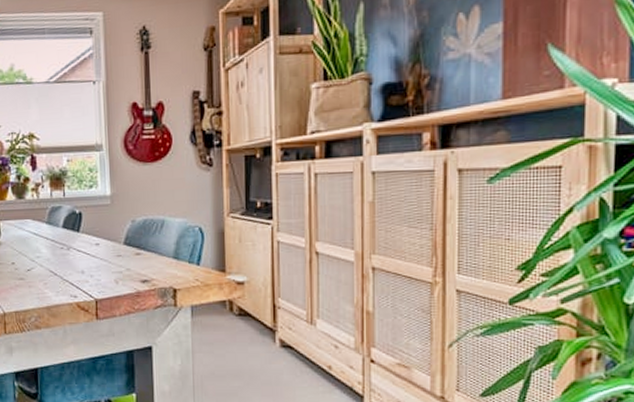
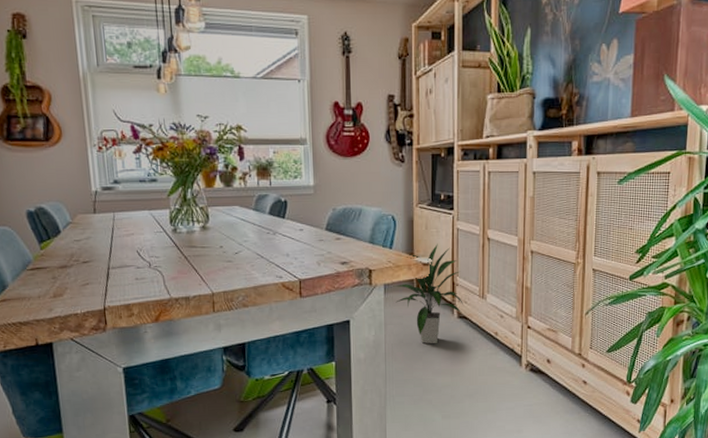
indoor plant: none [204,259,287,378] -> present [395,244,463,344]

